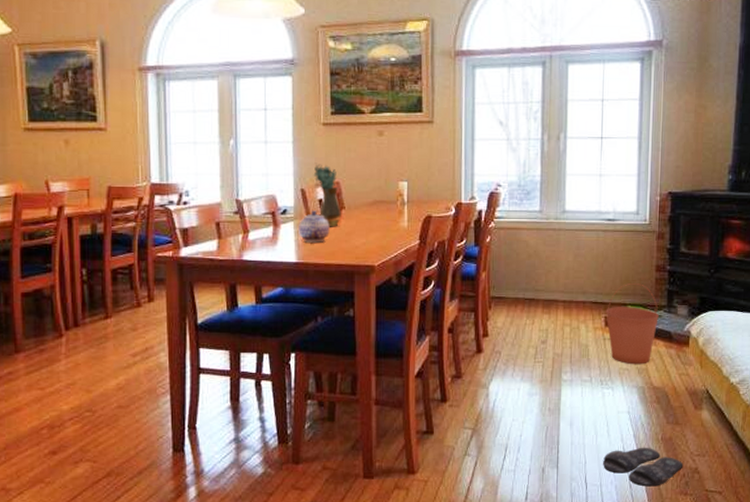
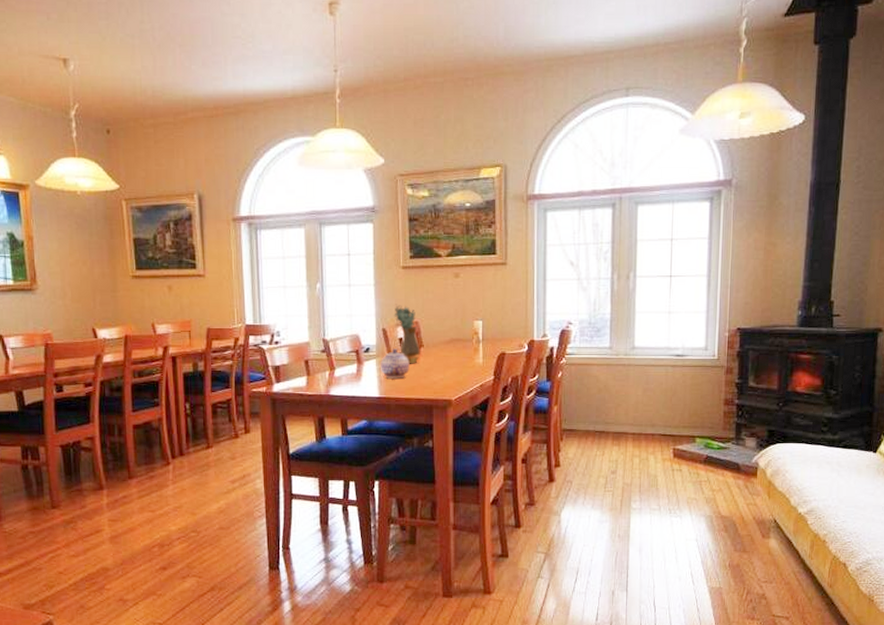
slippers: present [603,447,683,487] -> none [671,573,751,611]
bucket: present [605,284,659,365] -> none [674,417,727,495]

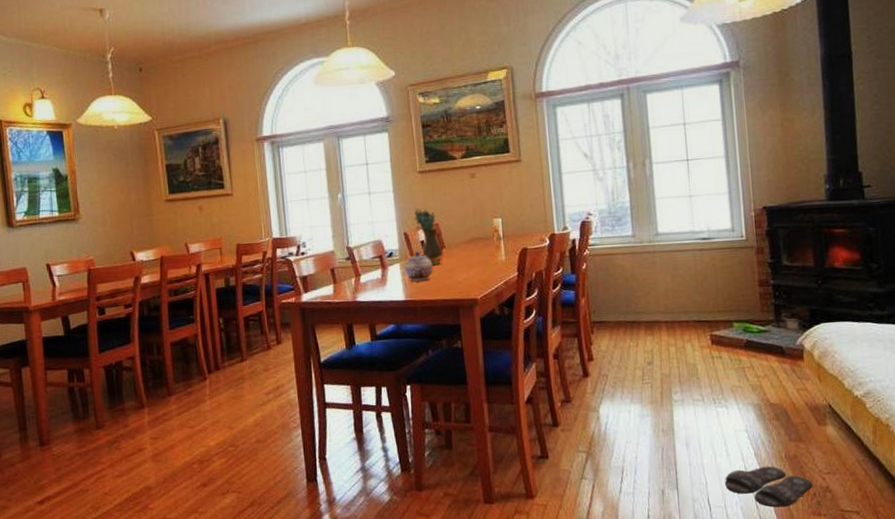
slippers: none [671,573,751,611] -> present [725,466,813,507]

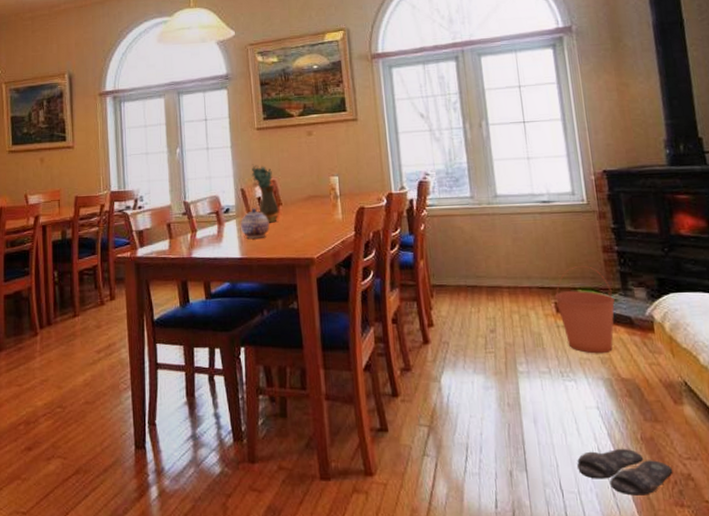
bucket: none [710,299,768,382] -> present [554,266,615,354]

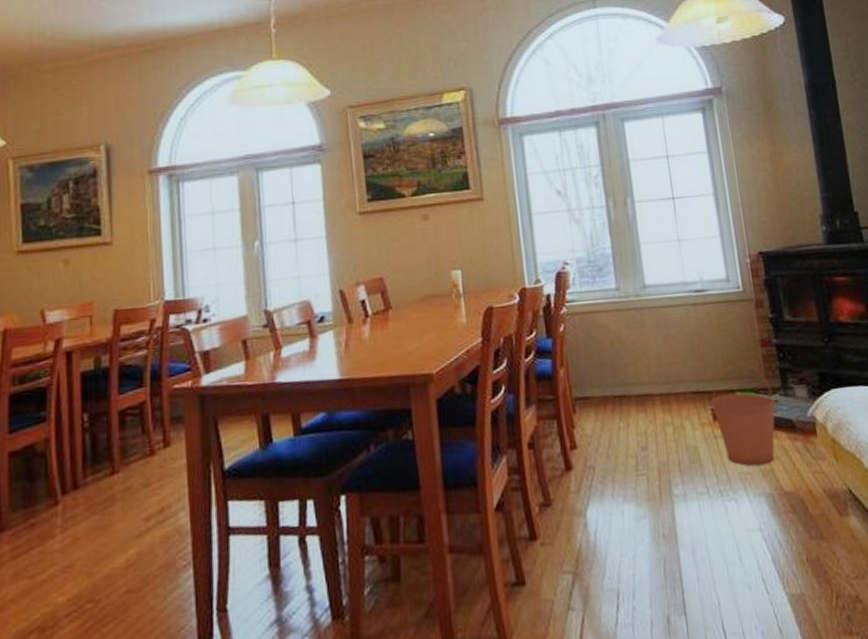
teapot: present [241,208,271,239] -> none [339,314,378,354]
vase: present [251,164,279,223] -> none [352,258,389,333]
slippers: present [577,448,673,496] -> none [740,573,841,628]

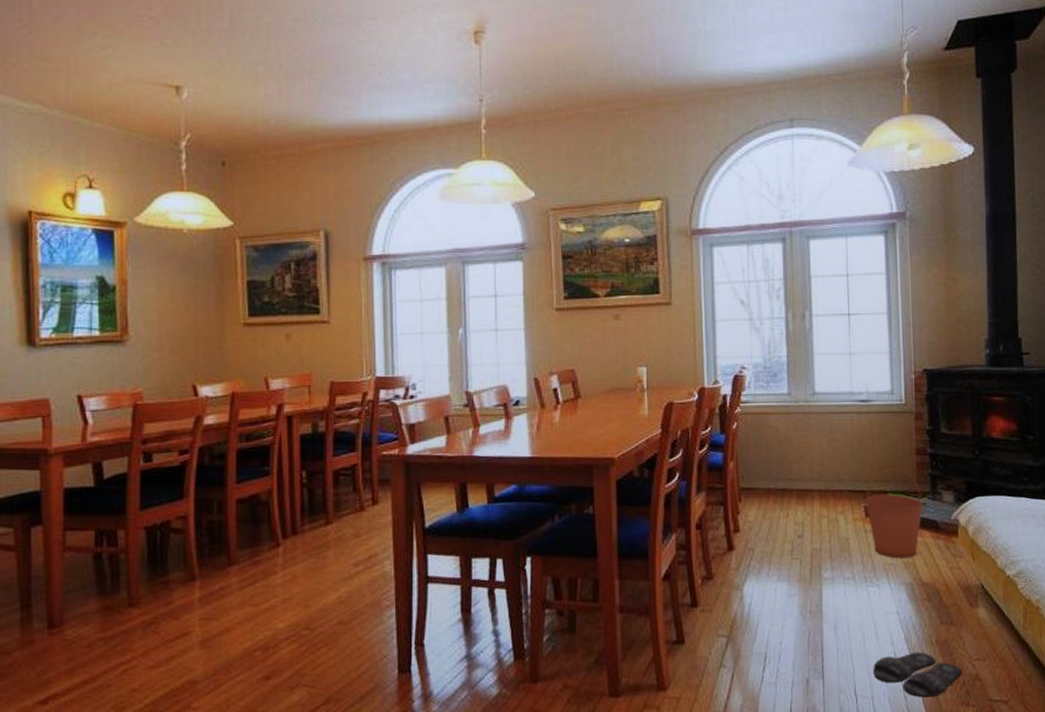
slippers: none [740,573,841,628] -> present [873,651,963,697]

